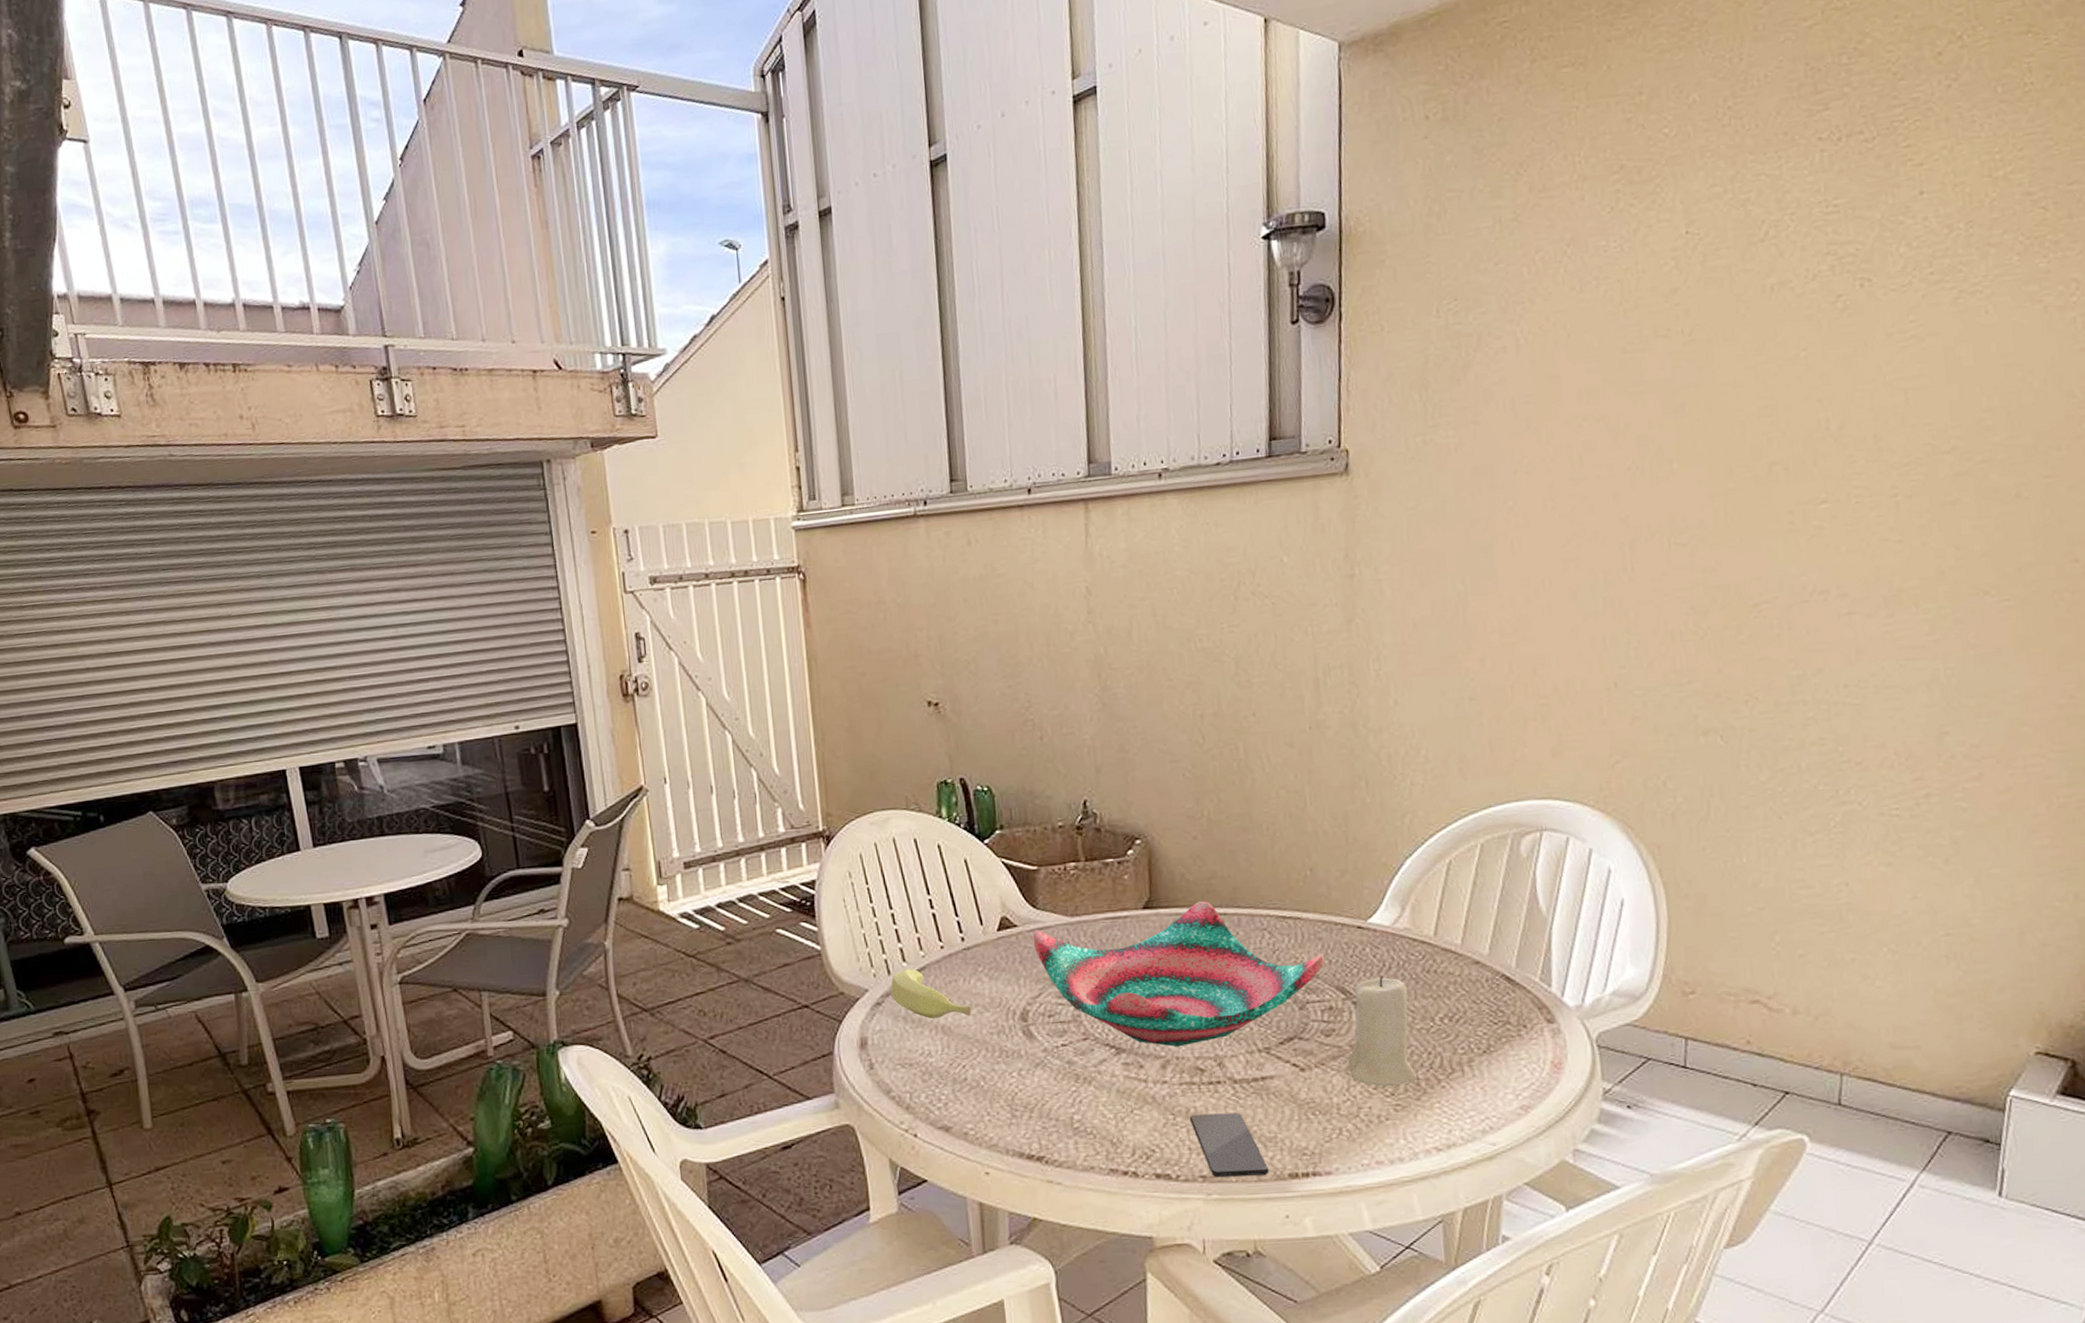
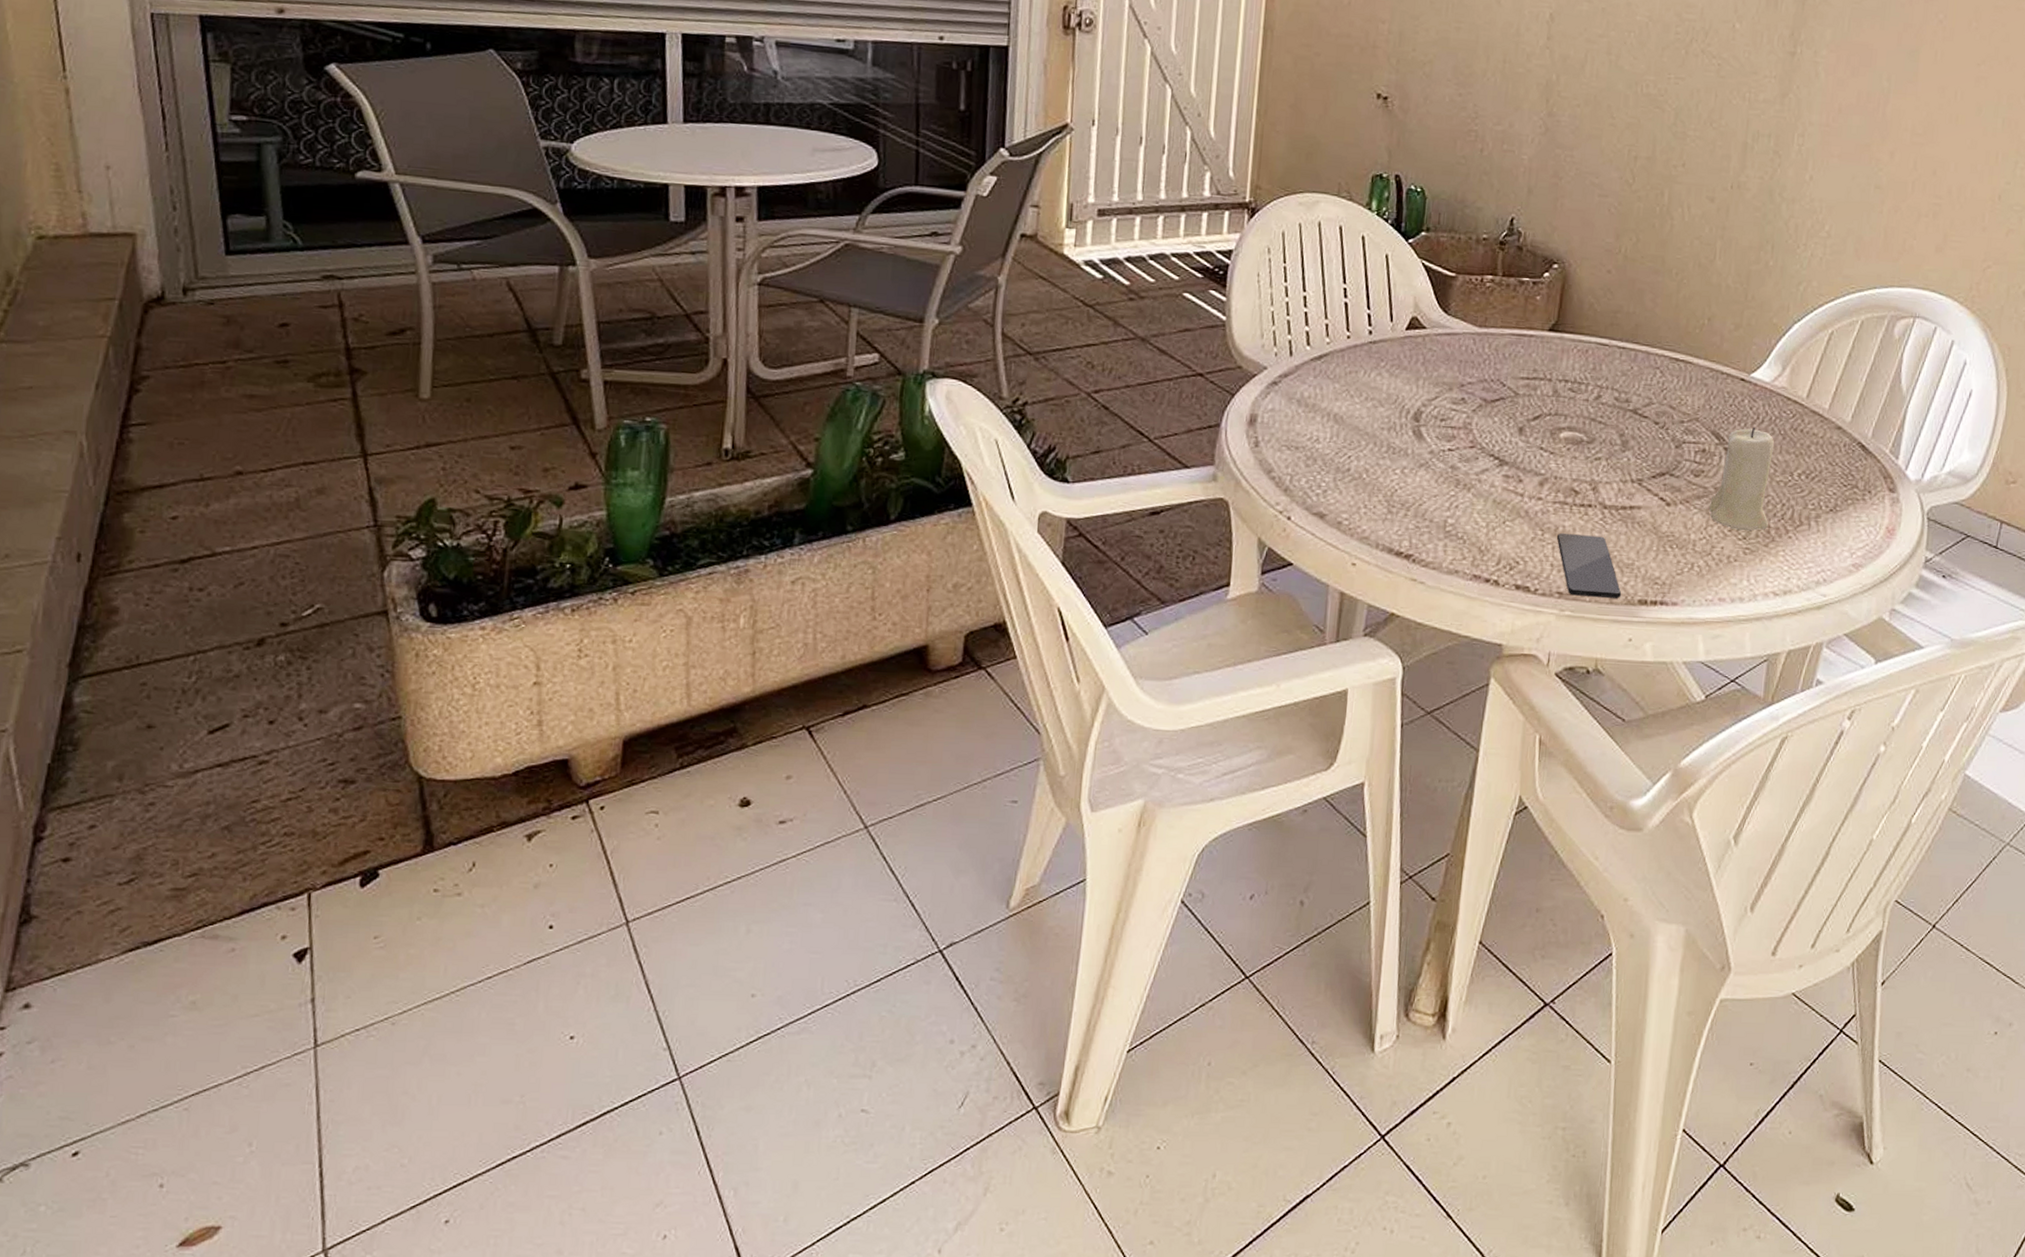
banana: present [890,969,972,1019] -> none [1288,353,1367,409]
decorative bowl: present [1032,901,1325,1047] -> none [1438,332,1707,467]

